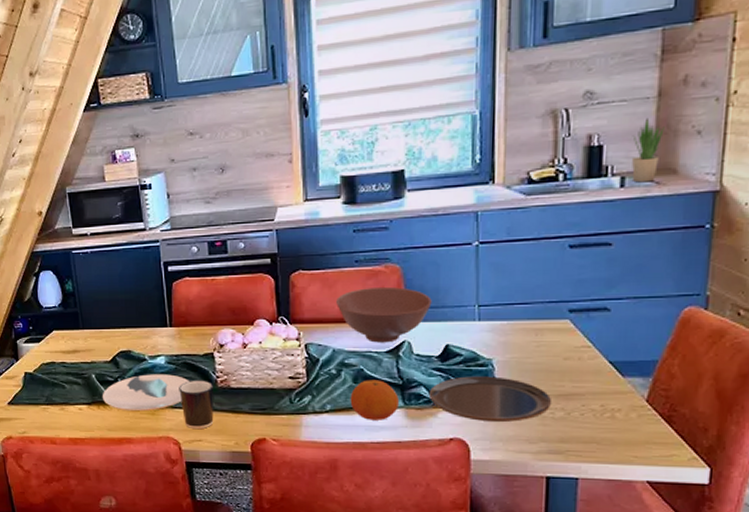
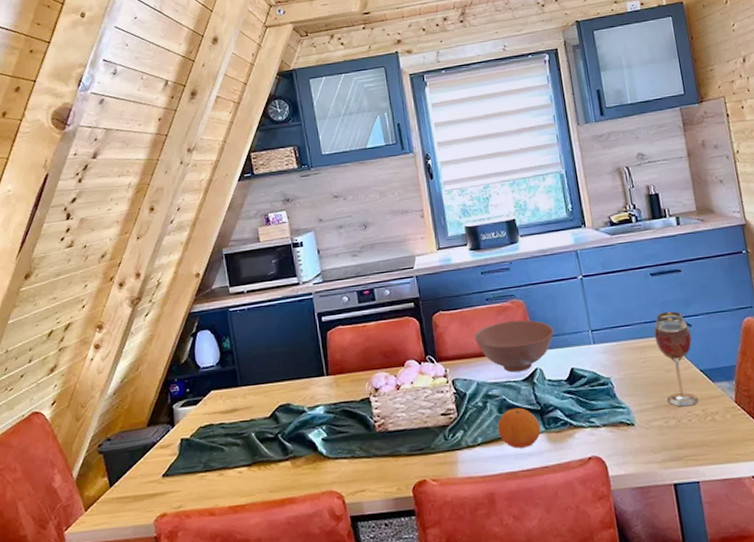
plate: present [102,374,189,412] -> none [262,423,349,469]
mug: present [179,380,214,430] -> none [339,426,375,480]
plate: present [428,376,552,423] -> none [564,393,665,437]
wineglass: none [558,291,607,399] -> present [654,311,698,407]
potted plant: present [632,117,665,183] -> none [677,172,700,221]

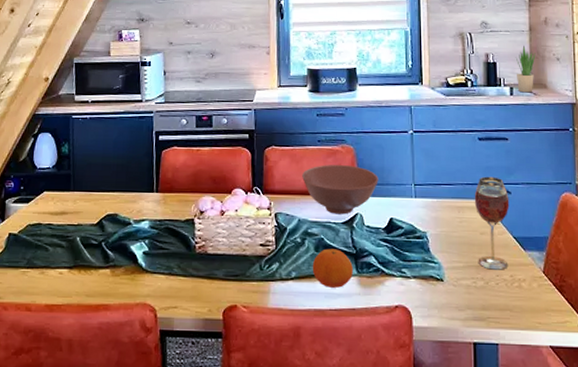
potted plant: none [677,172,700,221] -> present [515,45,536,93]

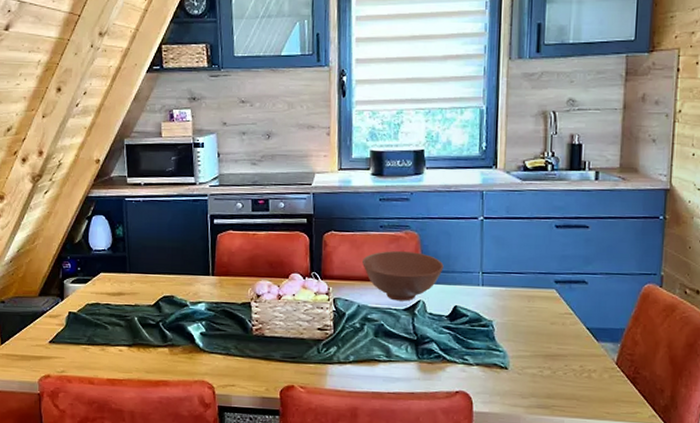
fruit: present [312,248,353,288] -> none [371,334,413,372]
wineglass: present [474,176,510,270] -> none [546,265,585,360]
potted plant: present [515,45,536,93] -> none [604,125,628,178]

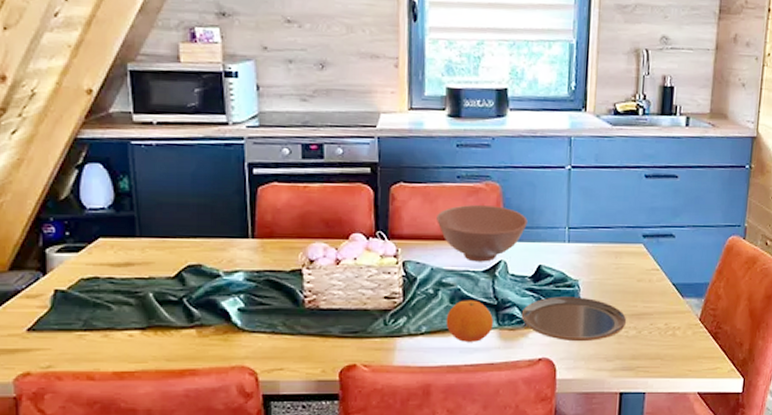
fruit: none [371,334,413,372] -> present [446,300,493,342]
plate: none [439,335,541,378] -> present [521,296,627,342]

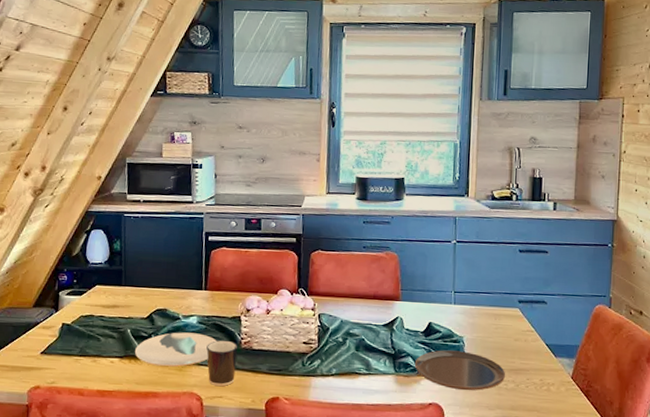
plate: none [160,293,272,337] -> present [134,332,217,367]
mug: none [259,299,299,357] -> present [206,340,237,387]
bowl: present [437,205,528,262] -> none [346,270,420,318]
fruit: present [446,300,493,342] -> none [352,348,391,385]

